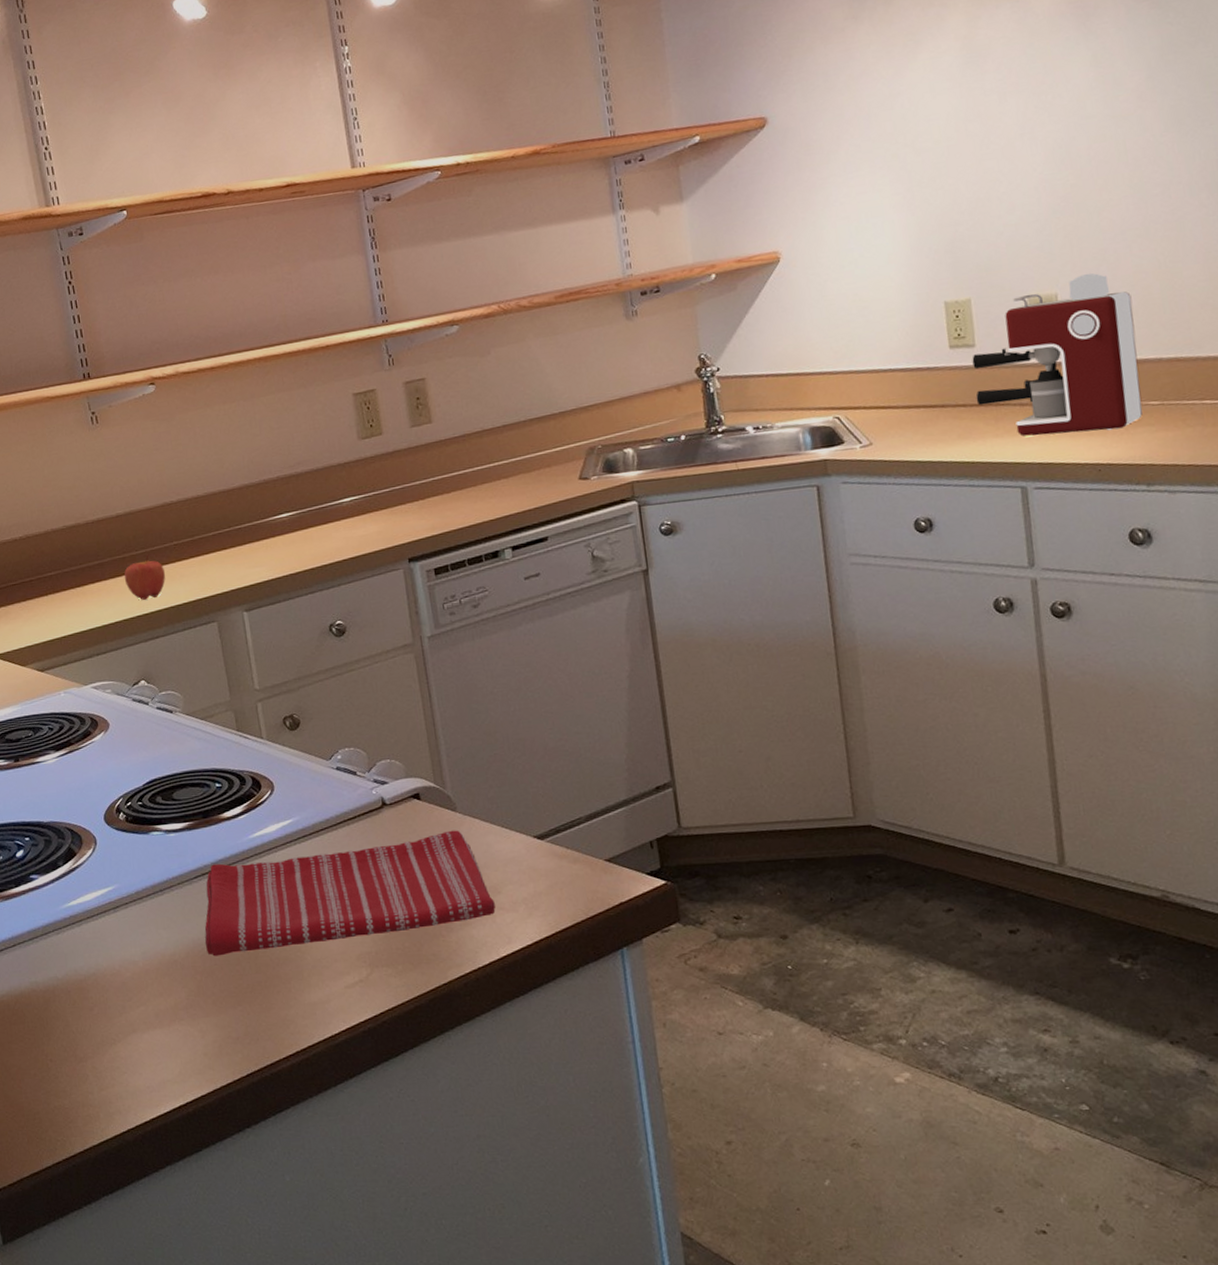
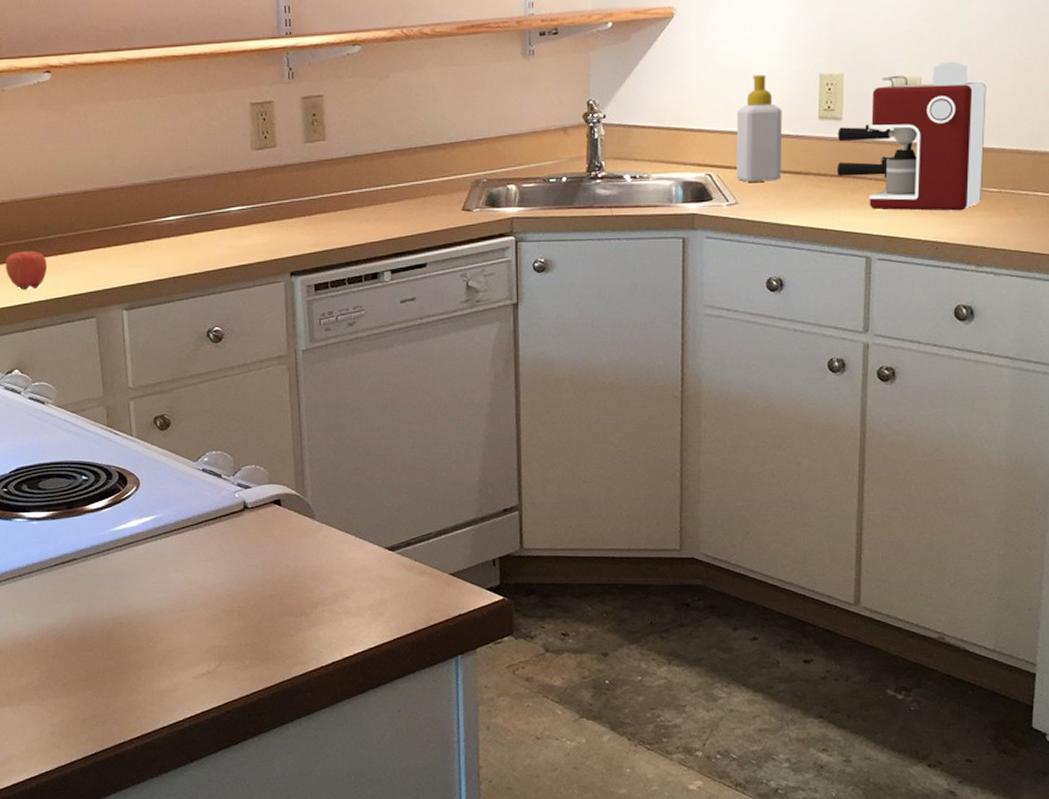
dish towel: present [205,830,496,957] -> none [60,536,343,642]
soap bottle: none [859,309,917,421] -> present [736,74,783,182]

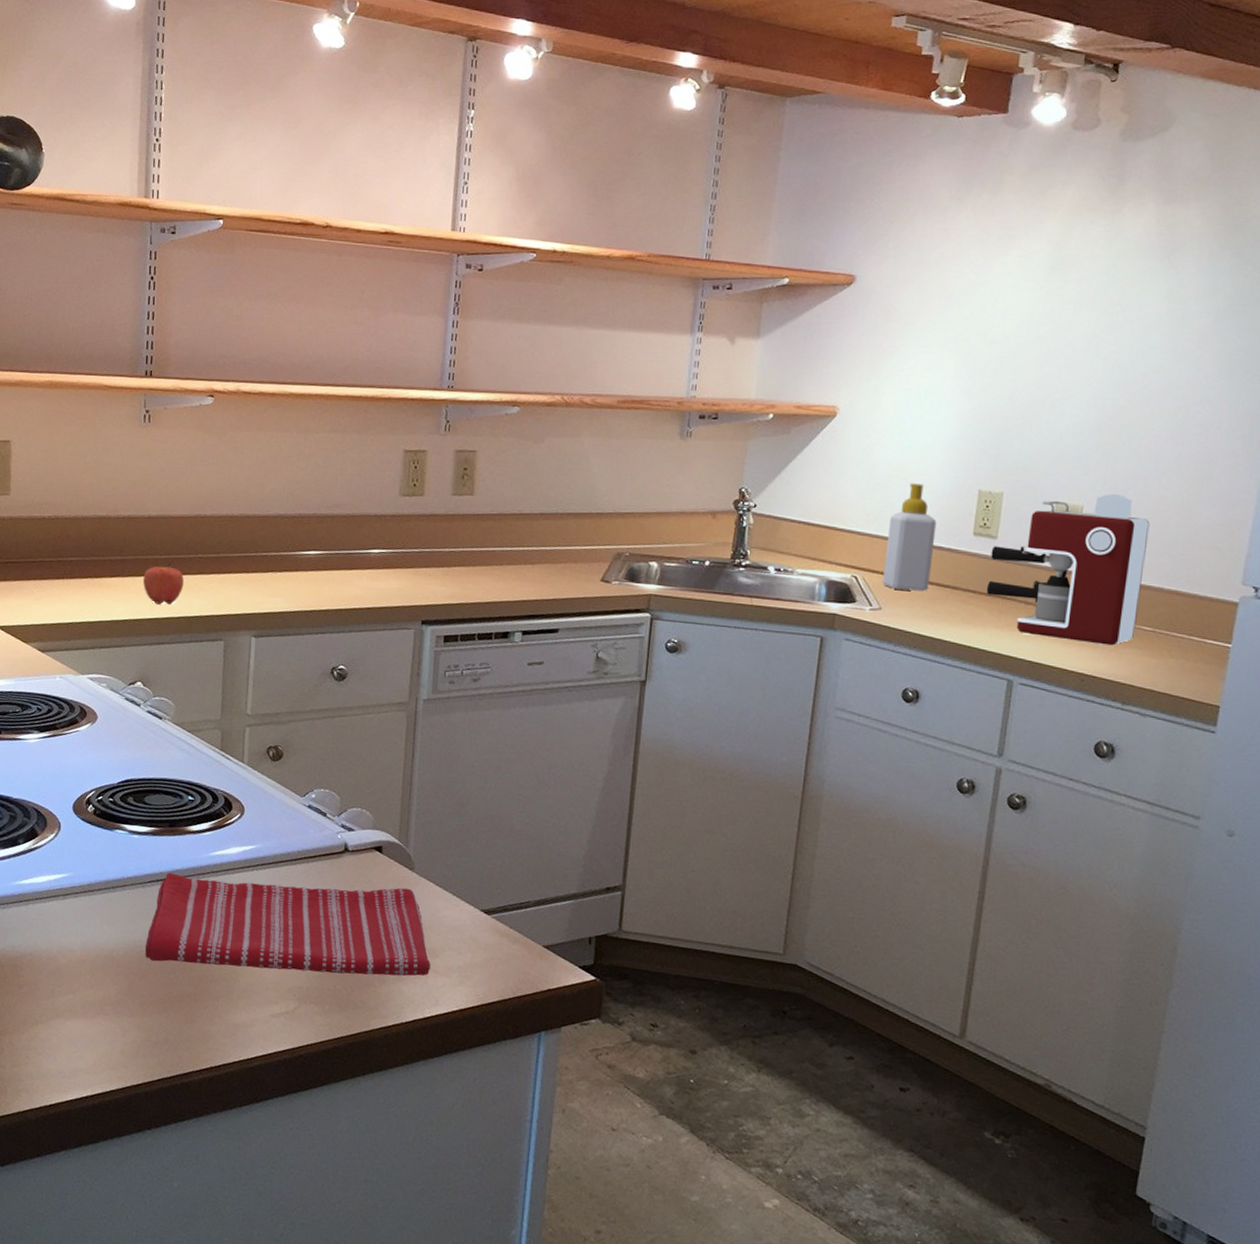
dish towel: none [60,536,343,642] -> present [145,872,431,977]

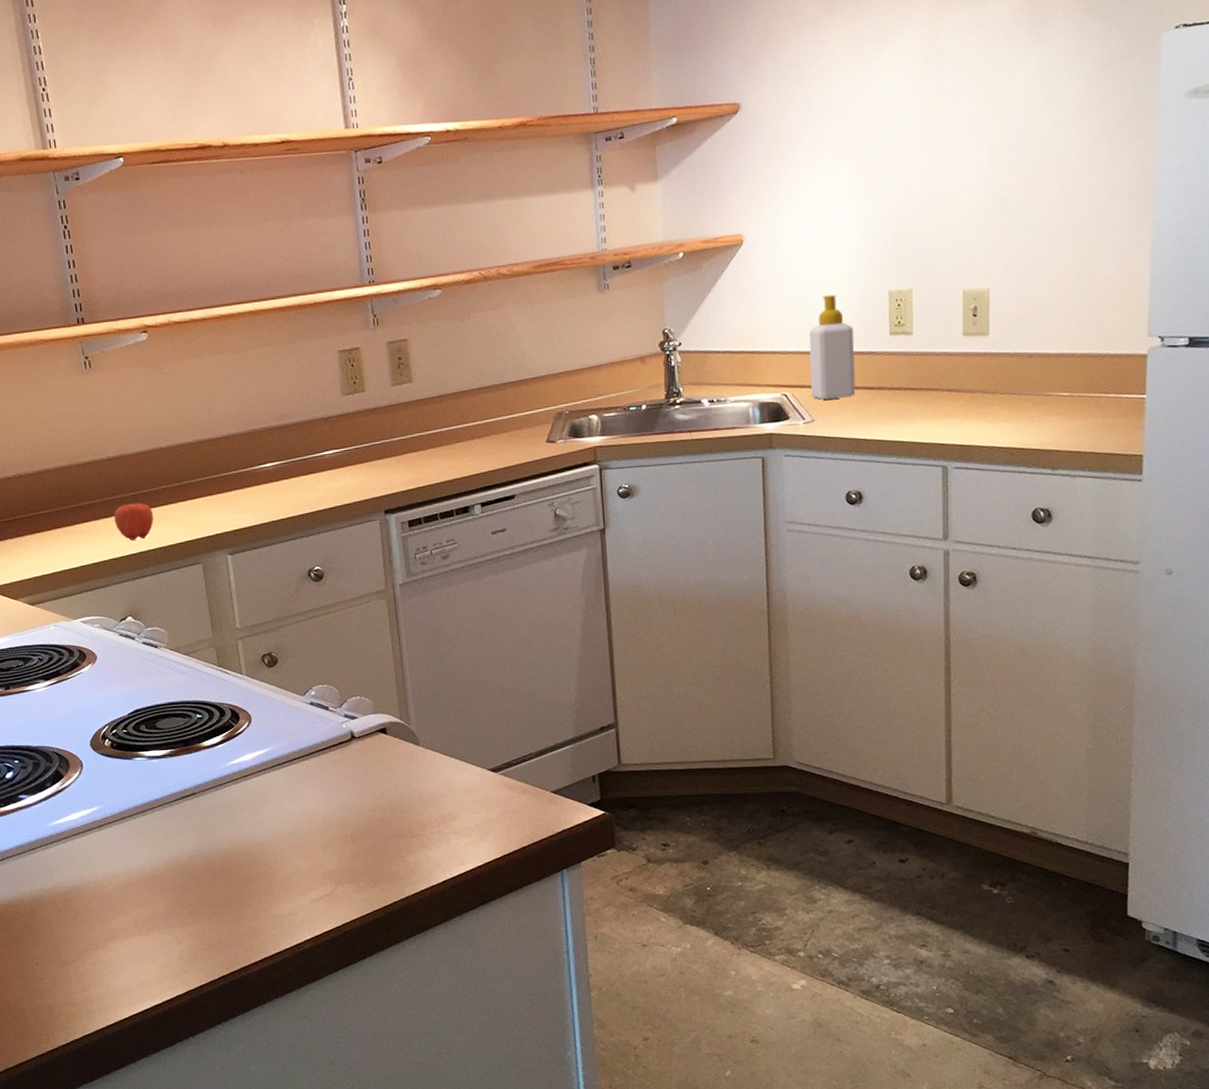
dish towel: present [145,872,431,977] -> none [183,762,451,872]
coffee maker: present [986,493,1150,646] -> none [909,270,1055,420]

